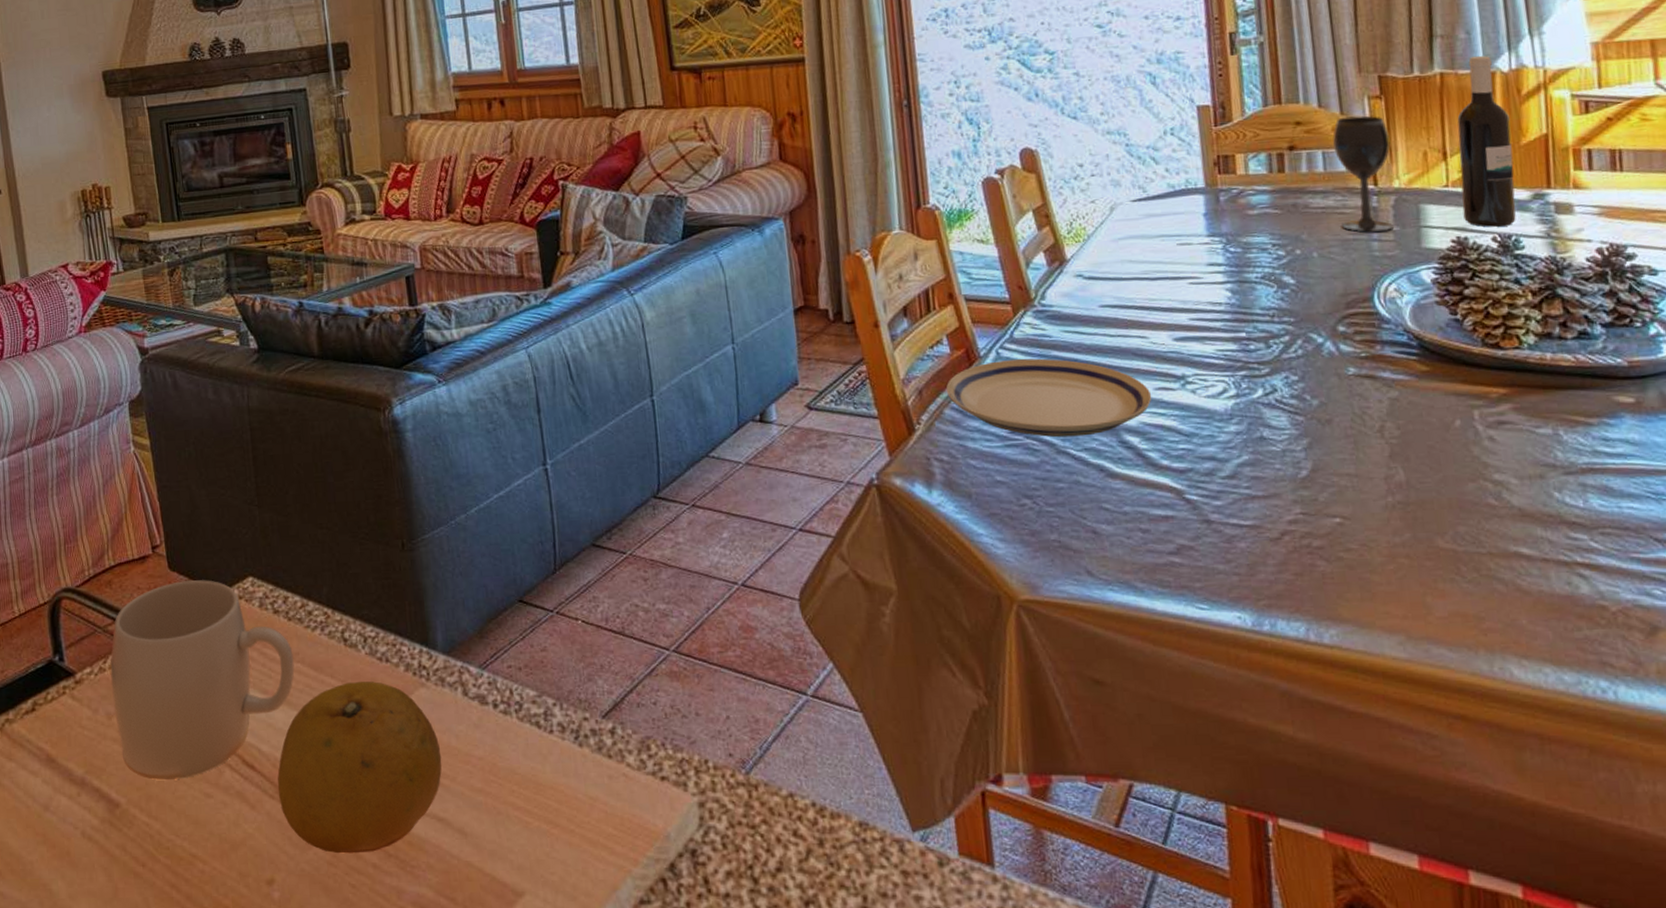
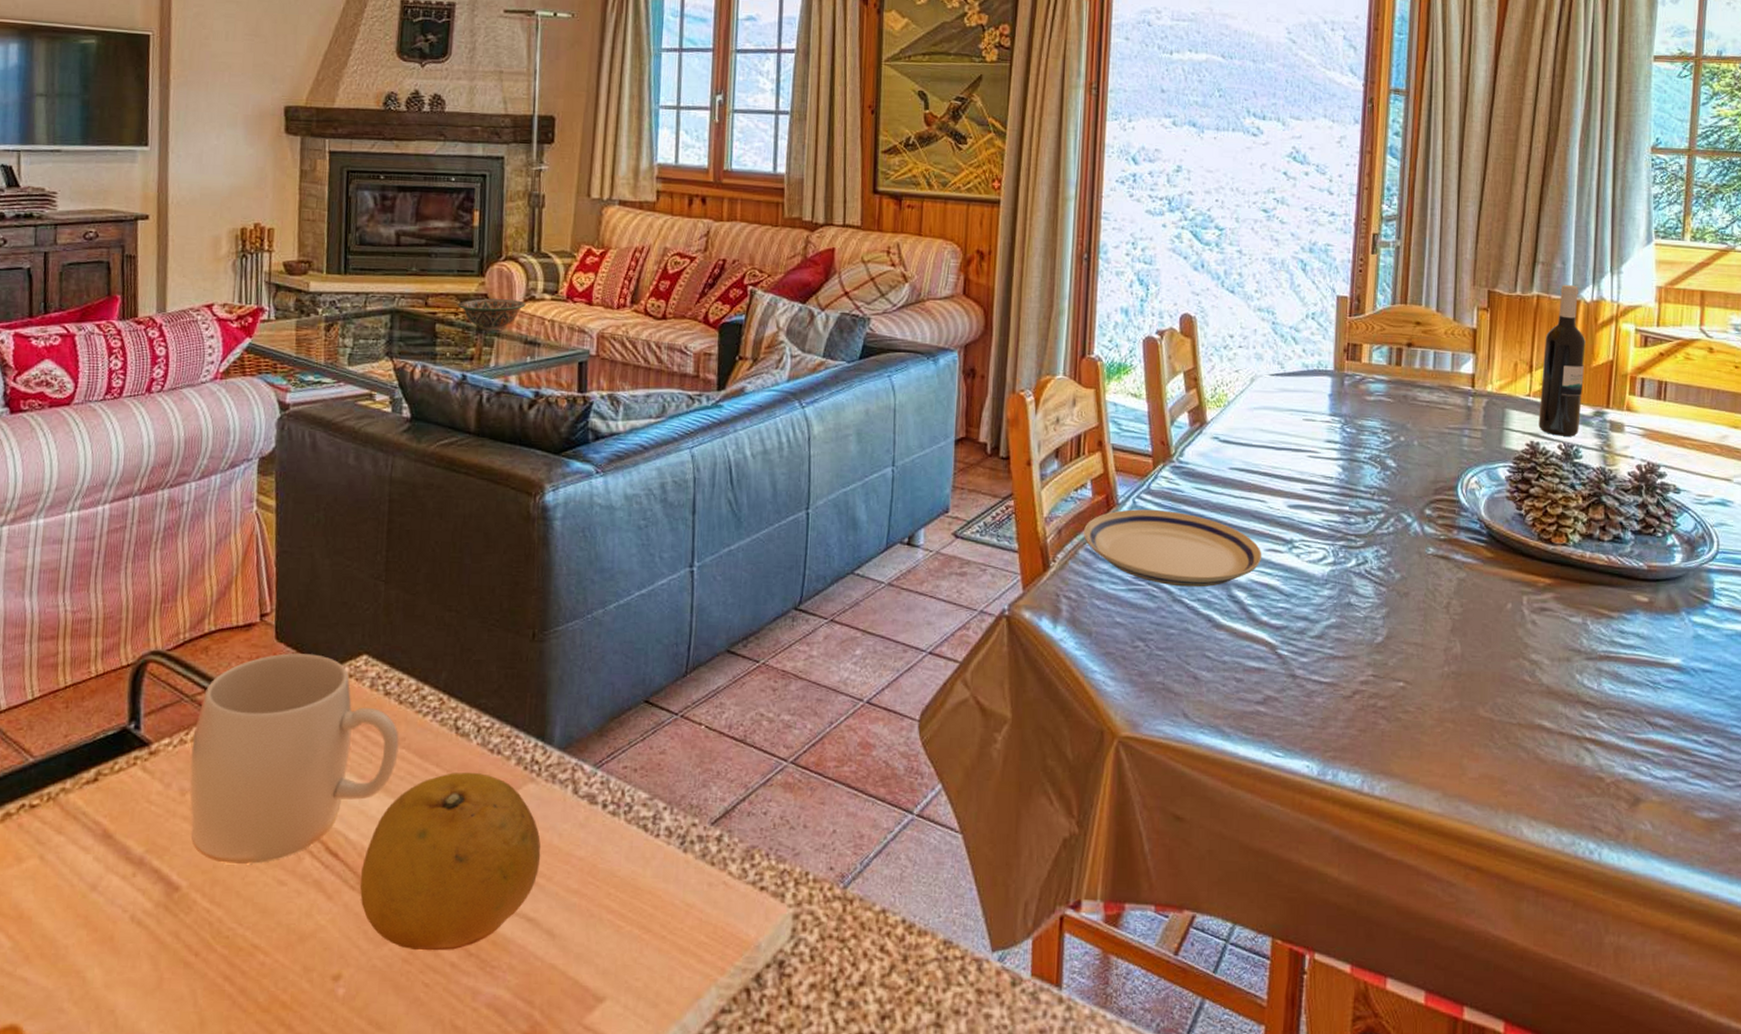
decorative bowl: none [285,224,348,258] -> present [458,298,526,331]
wine glass: present [1333,115,1394,232] -> none [1440,323,1490,429]

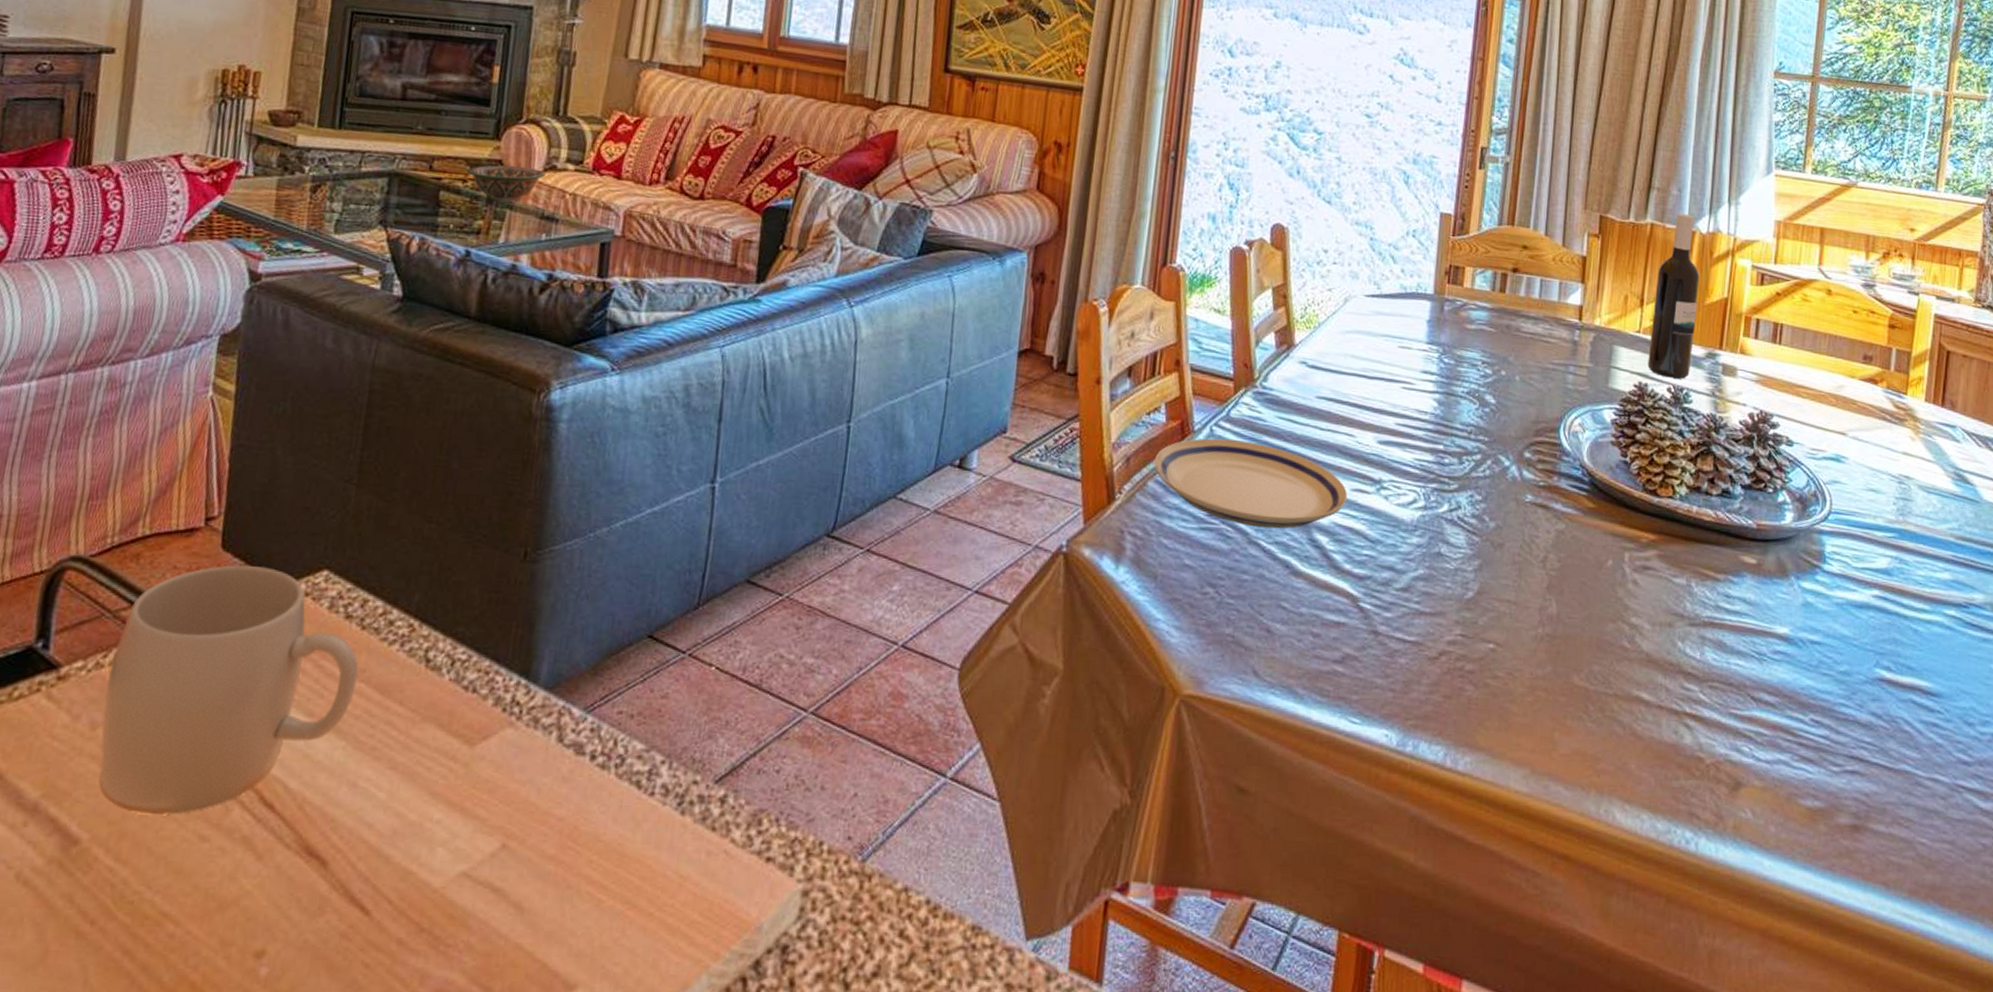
fruit: present [360,772,541,951] -> none [296,712,515,925]

